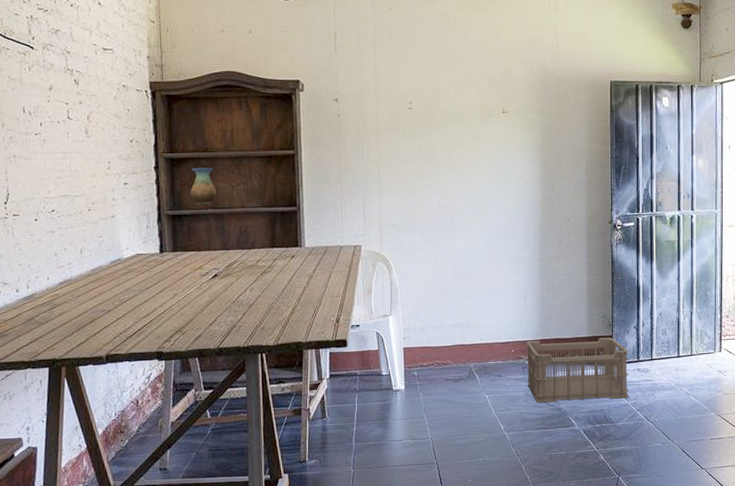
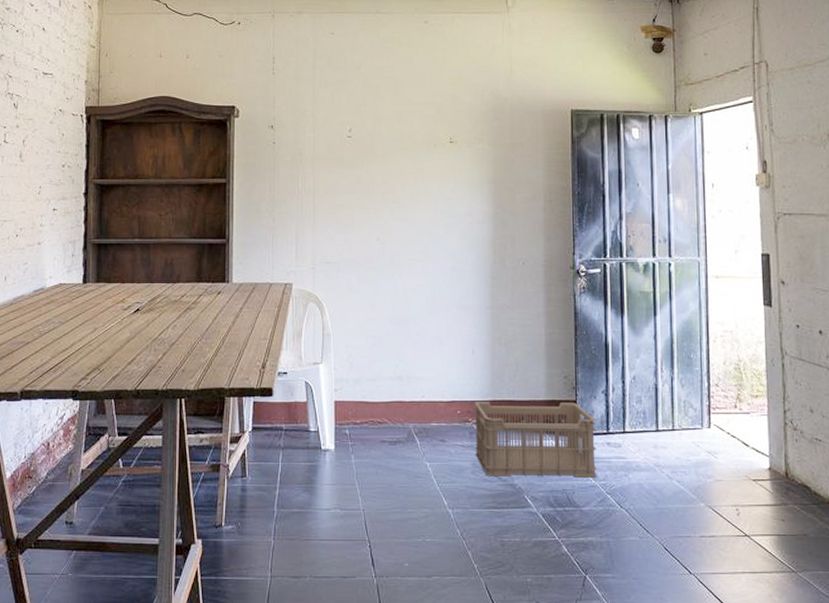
vase: present [190,168,217,205] -> none [118,195,145,233]

